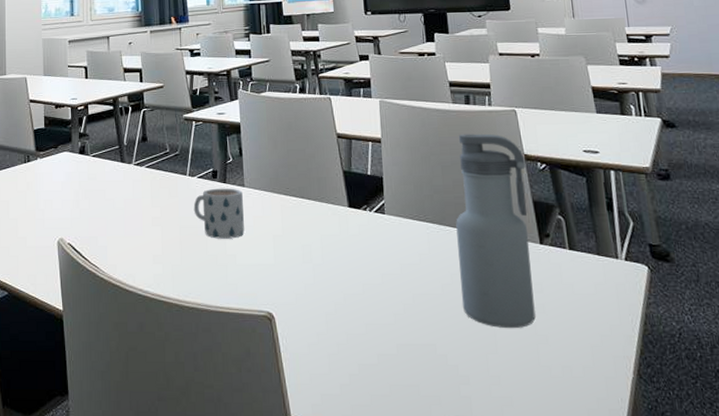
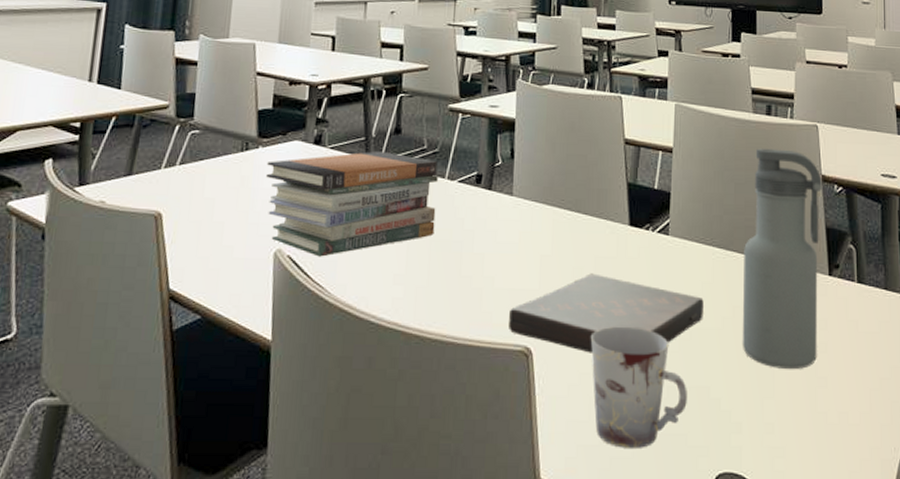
book stack: none [45,157,183,243] -> present [265,151,438,257]
mug: present [193,188,244,239] -> none [449,195,510,258]
book: none [252,249,424,317] -> present [509,273,704,353]
cup: none [323,293,416,397] -> present [590,326,687,448]

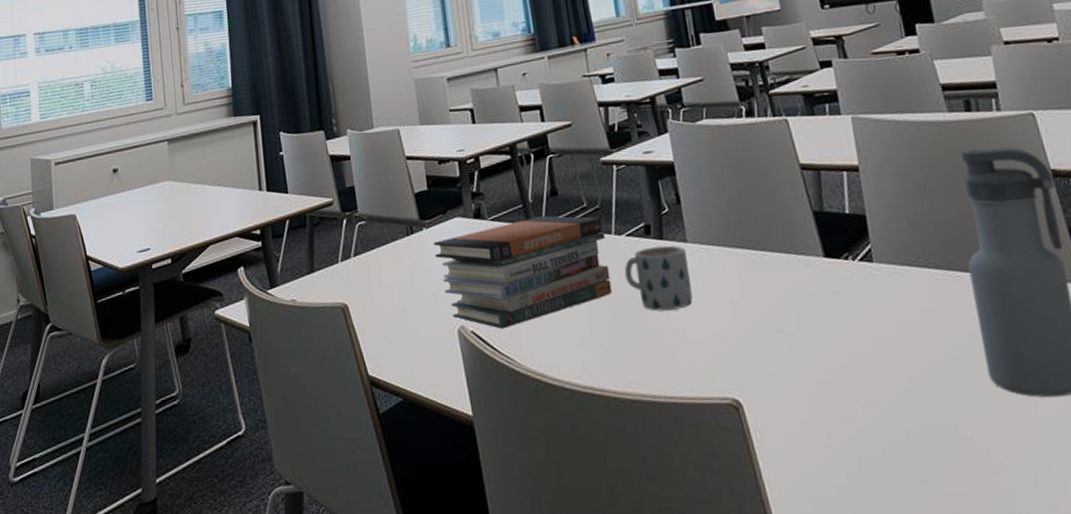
mug: none [449,195,510,258] -> present [624,245,693,311]
book: present [509,273,704,353] -> none [708,313,934,400]
cup: present [590,326,687,448] -> none [804,366,933,499]

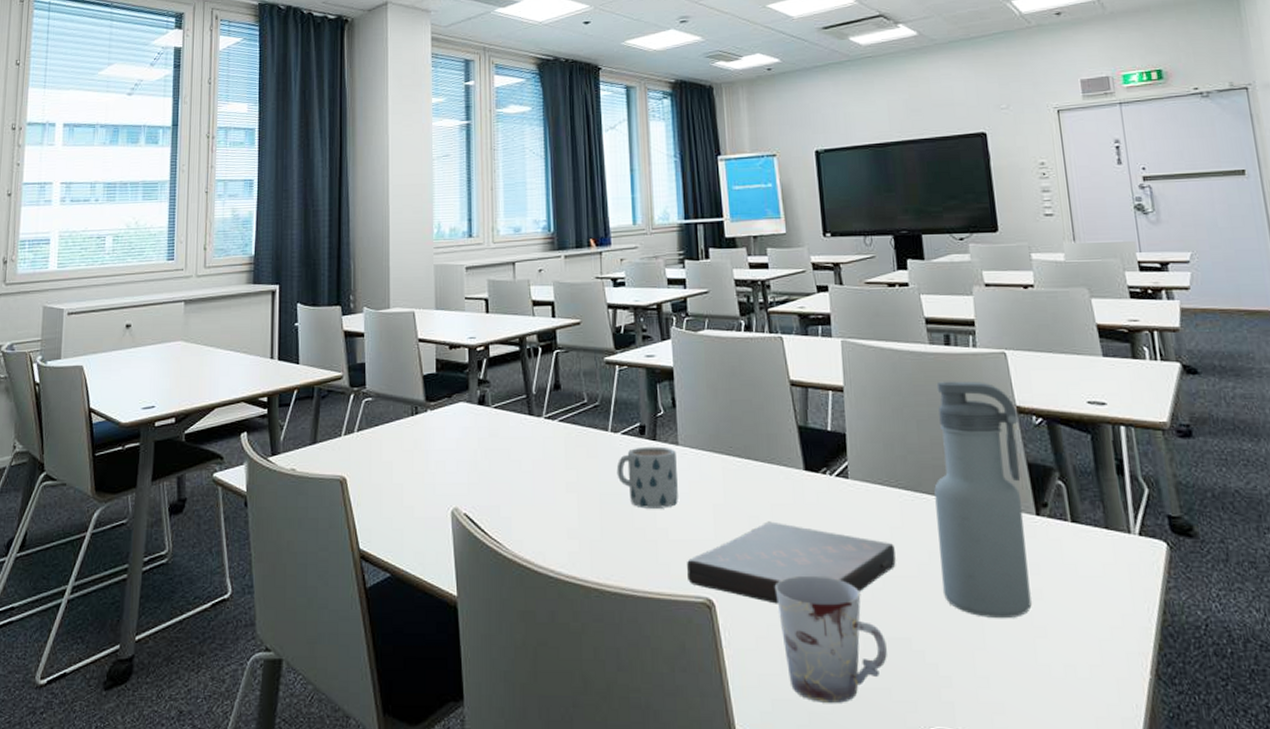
book stack: present [433,216,613,329] -> none [436,408,603,514]
book: none [708,313,934,400] -> present [687,521,896,604]
cup: none [804,366,933,499] -> present [774,575,887,703]

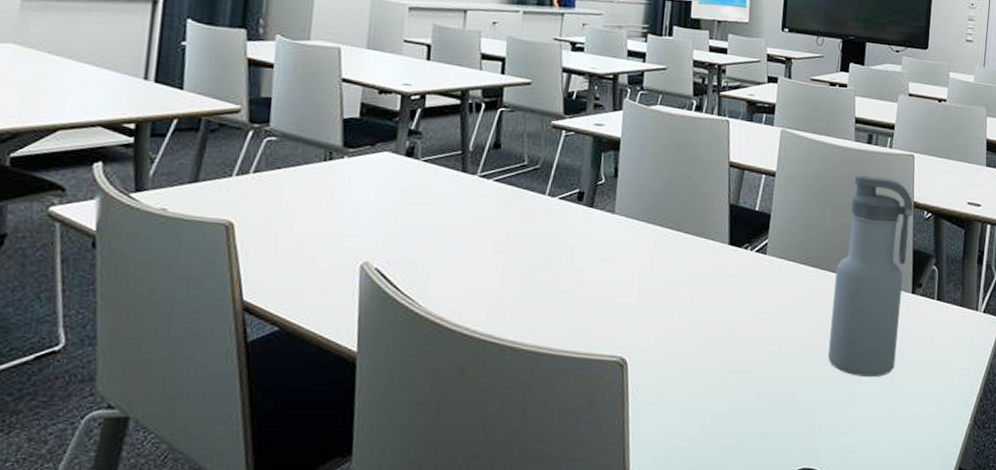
mug: present [616,446,678,509] -> none [548,212,611,273]
book: present [687,521,896,604] -> none [605,289,795,363]
cup: present [774,575,887,703] -> none [685,338,774,449]

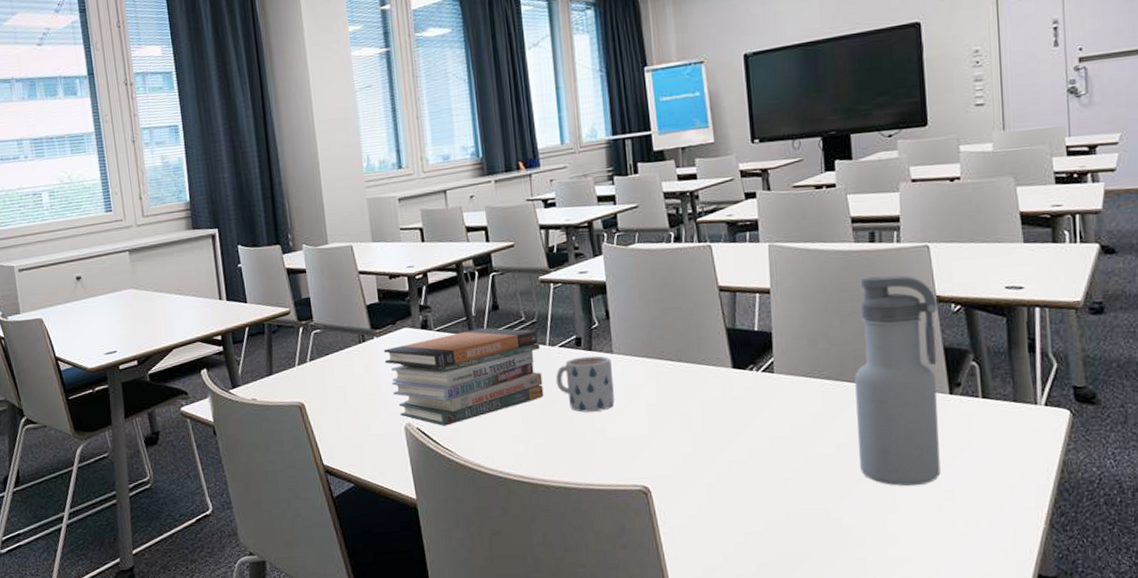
book stack: none [351,166,538,270] -> present [383,328,544,426]
mug: none [548,212,611,273] -> present [555,356,615,413]

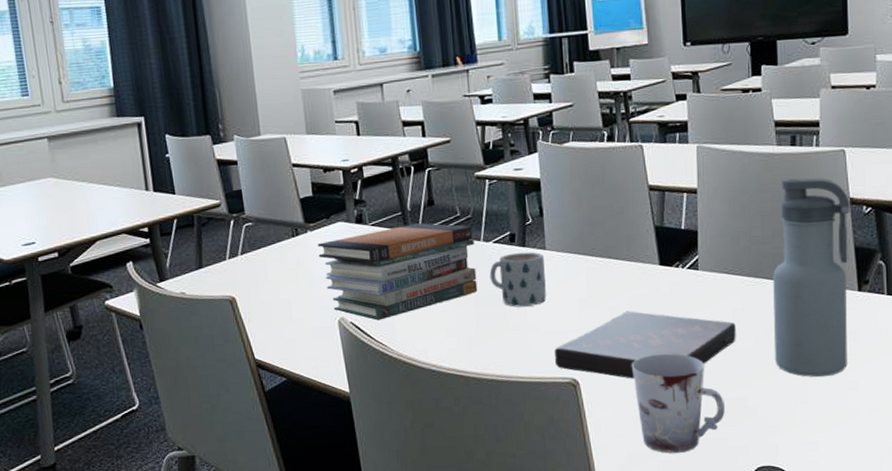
book: none [624,416,817,487] -> present [555,311,736,379]
cup: none [705,460,807,566] -> present [631,353,725,454]

